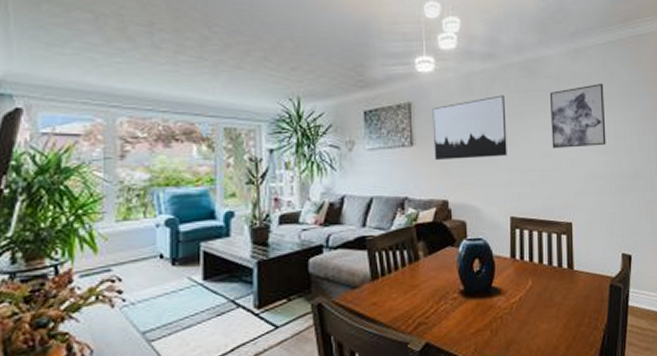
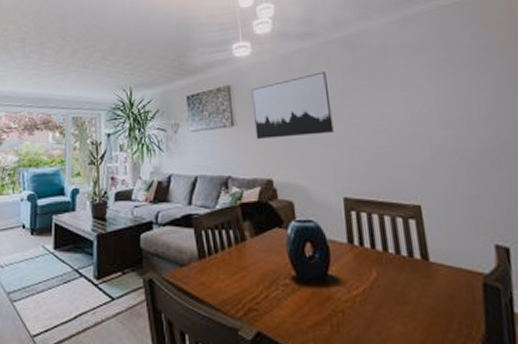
wall art: present [549,83,606,148] -> none [376,49,455,123]

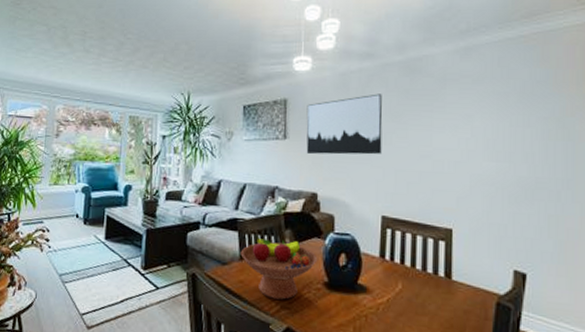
fruit bowl: none [198,229,282,300] -> present [240,234,318,300]

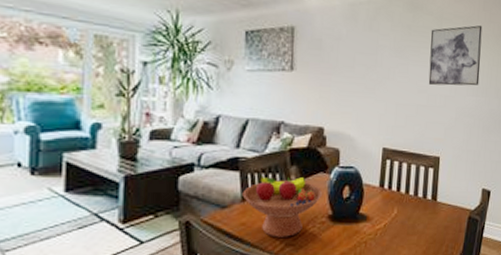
wall art: present [306,94,383,155] -> none [314,27,388,89]
wall art: none [432,82,500,150] -> present [428,25,483,86]

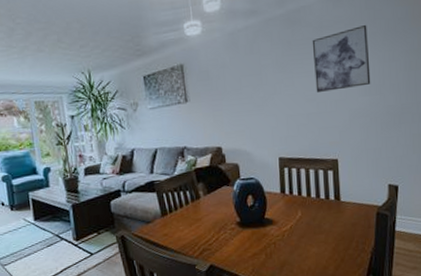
fruit bowl: present [242,173,323,238] -> none [161,192,229,244]

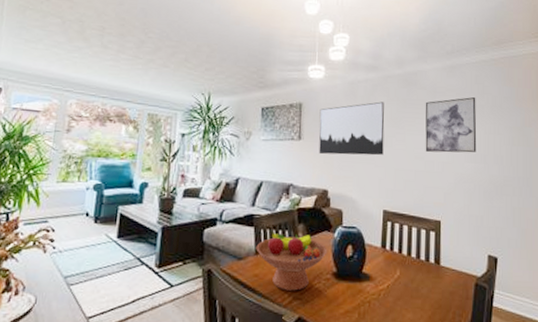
fruit bowl: none [161,192,229,244] -> present [256,229,328,291]
wall art: none [202,48,273,114] -> present [319,101,385,156]

